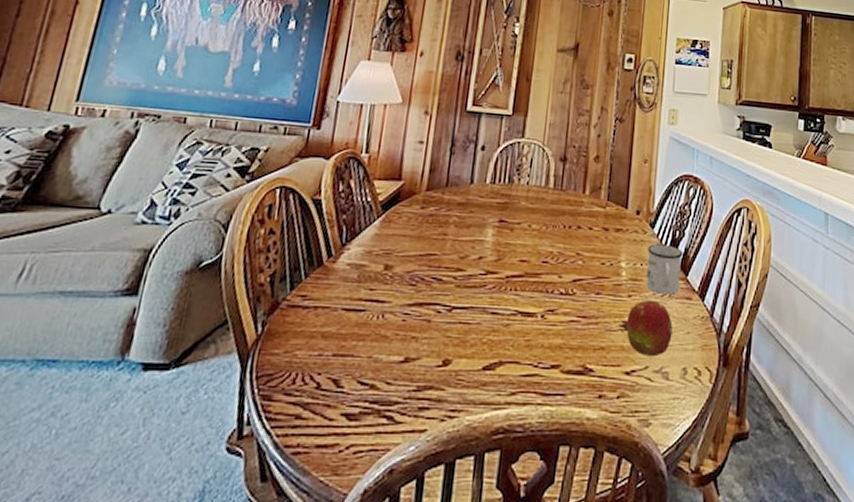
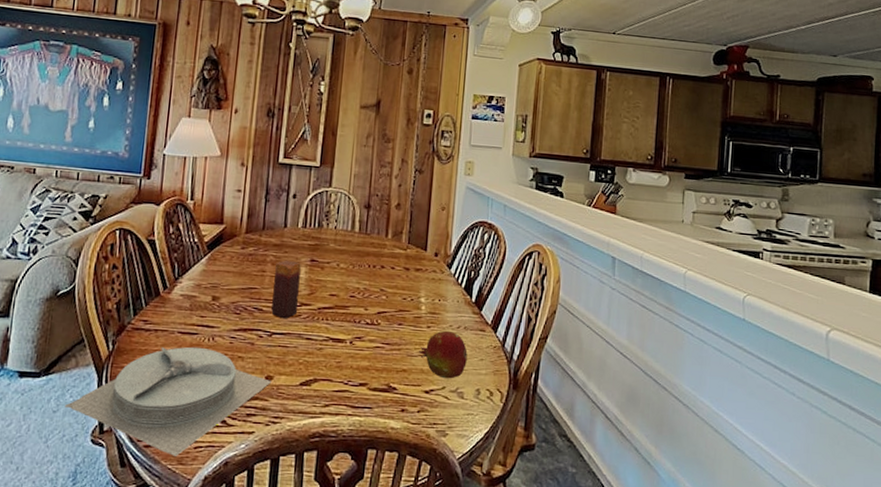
plate: none [196,326,449,465] -> present [64,346,271,456]
candle: none [452,220,488,290] -> present [271,259,301,319]
mug: present [646,244,683,294] -> none [444,282,478,327]

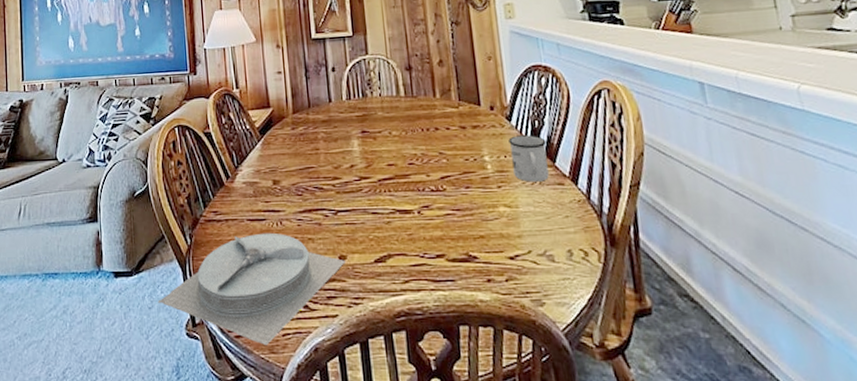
candle: present [271,259,301,319] -> none [327,134,358,195]
fruit: present [418,330,468,379] -> none [493,188,551,242]
mug: none [444,282,478,327] -> present [508,135,549,182]

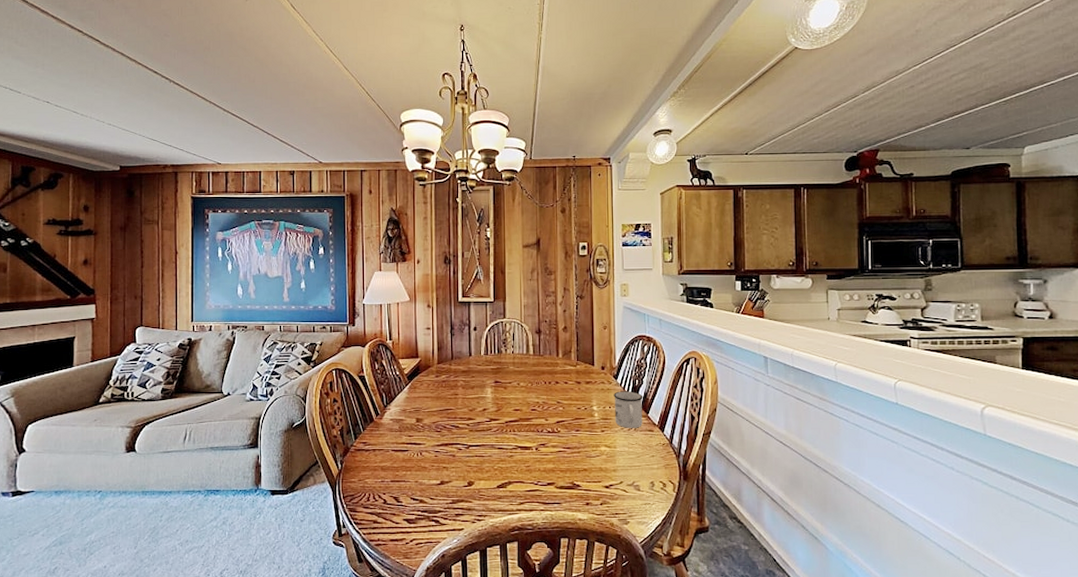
plate: present [158,232,345,345] -> none [309,461,473,552]

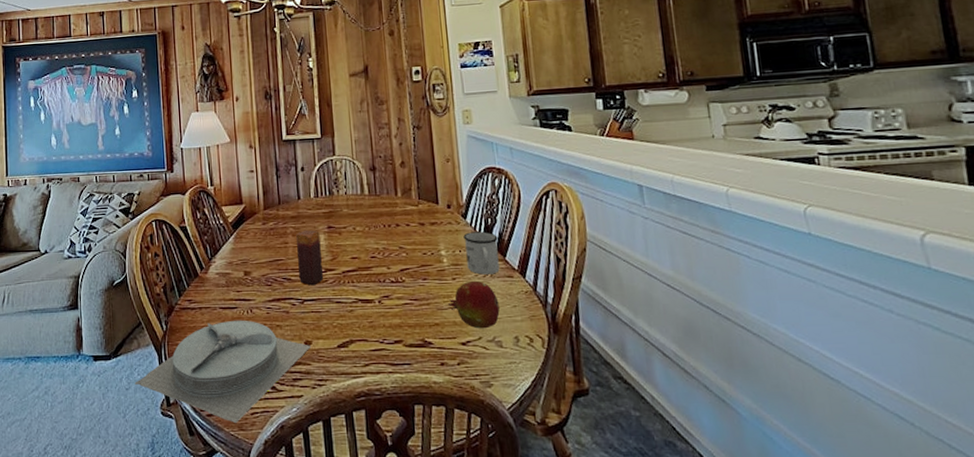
plate: none [309,461,473,552] -> present [134,320,310,423]
candle: none [465,383,489,433] -> present [296,229,324,286]
fruit: none [595,433,640,475] -> present [447,280,500,329]

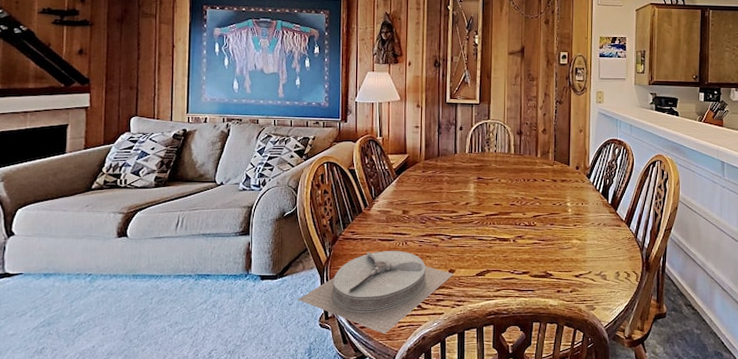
candle: present [296,229,324,286] -> none [449,179,470,225]
fruit: present [447,280,500,329] -> none [567,227,607,265]
mug: present [463,231,500,275] -> none [586,189,613,223]

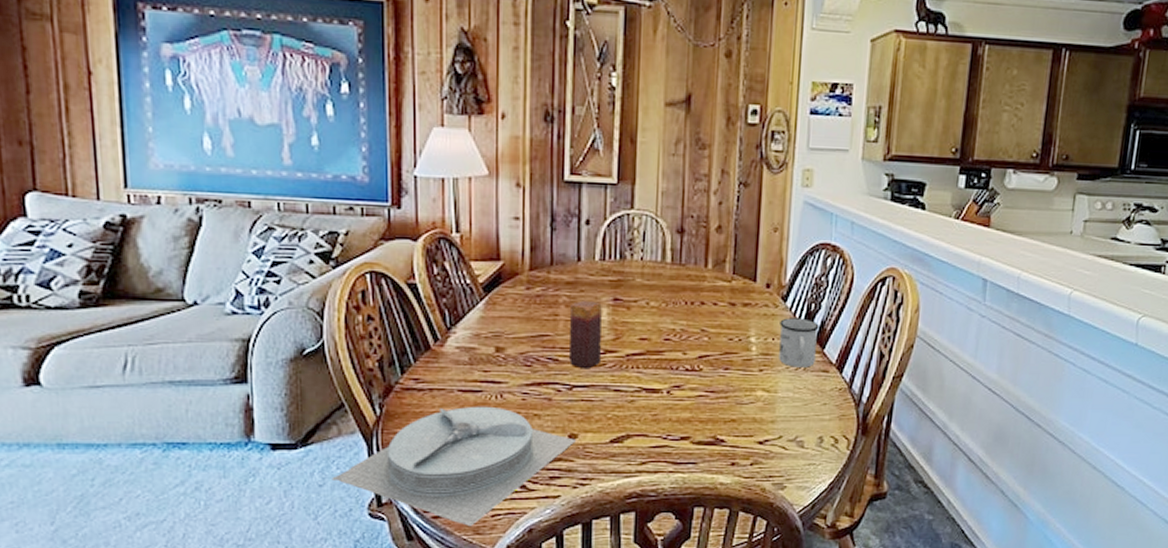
candle: none [449,179,470,225] -> present [569,300,602,369]
mug: none [586,189,613,223] -> present [779,318,819,368]

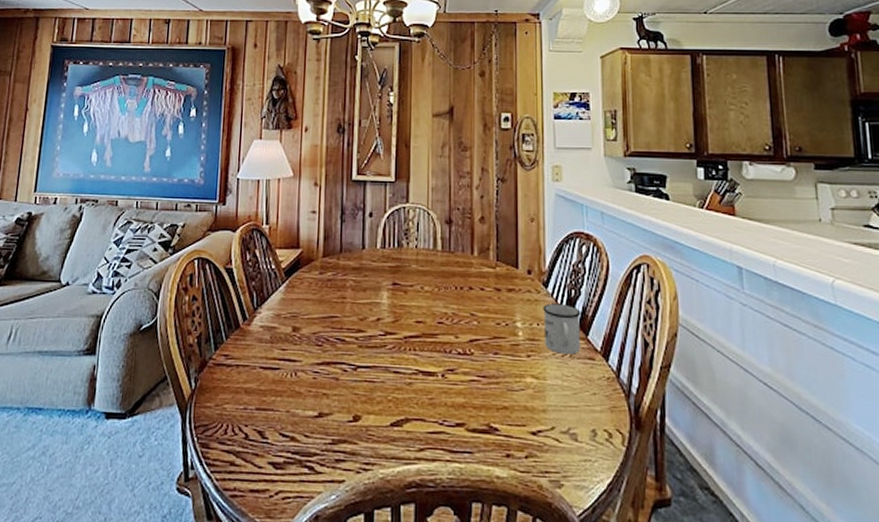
plate: present [331,406,576,526] -> none [150,383,359,508]
candle: present [569,300,602,369] -> none [355,284,383,350]

